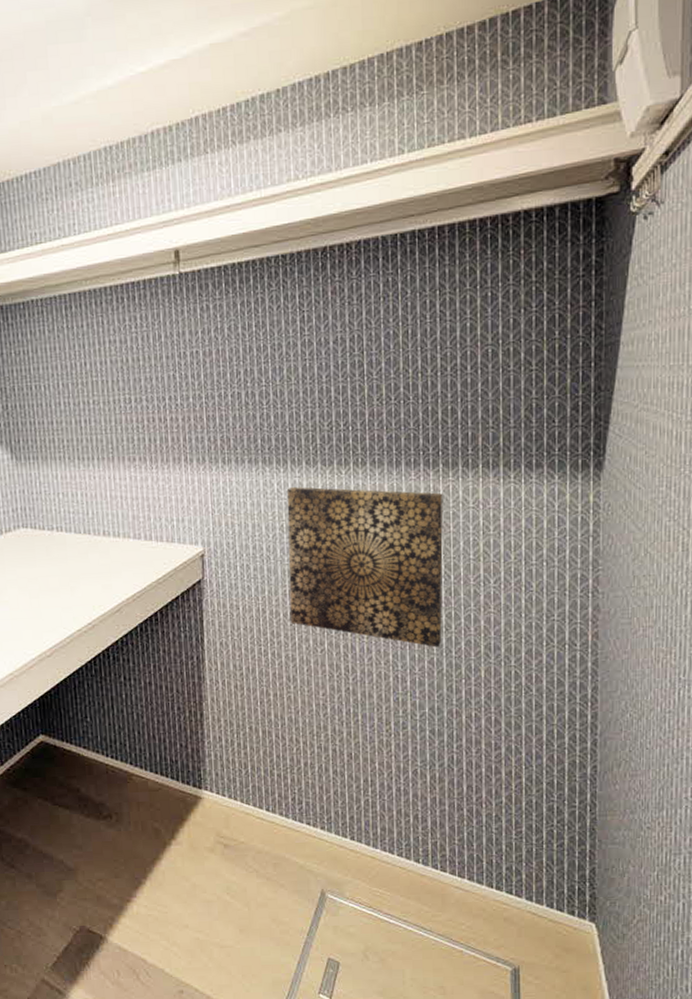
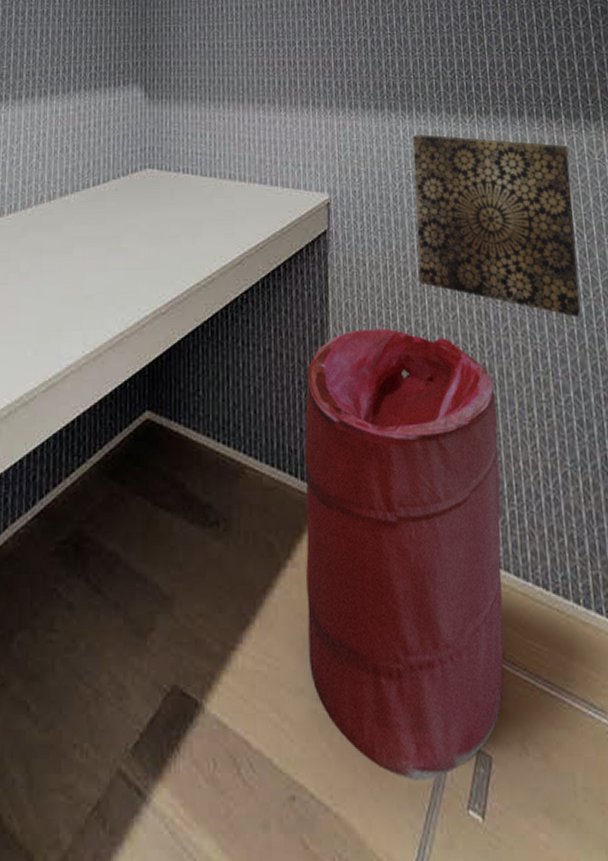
laundry hamper: none [184,662,358,979] -> present [305,328,504,782]

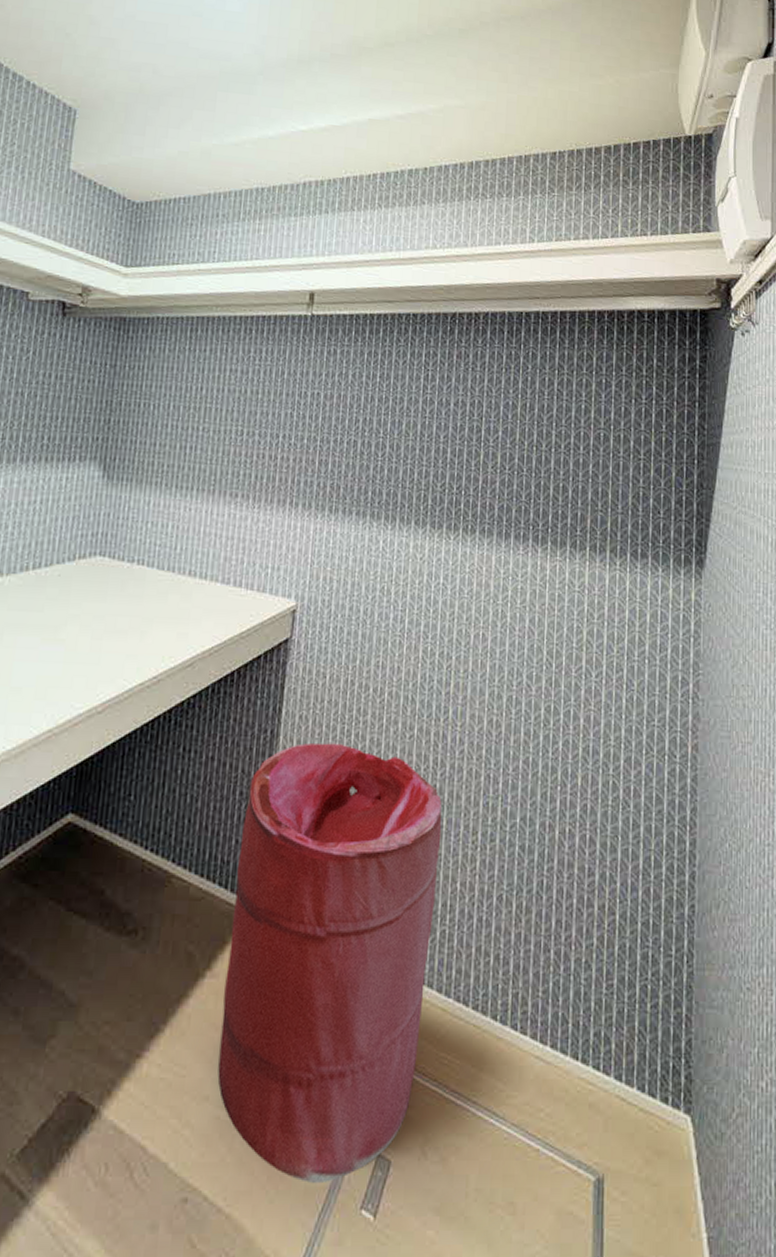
wall art: present [413,133,581,317] -> none [379,546,550,745]

